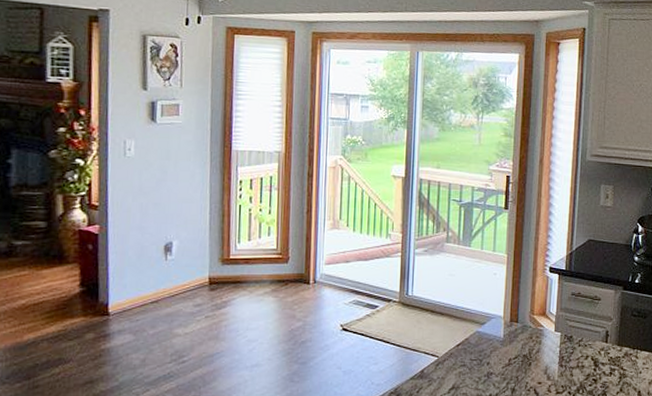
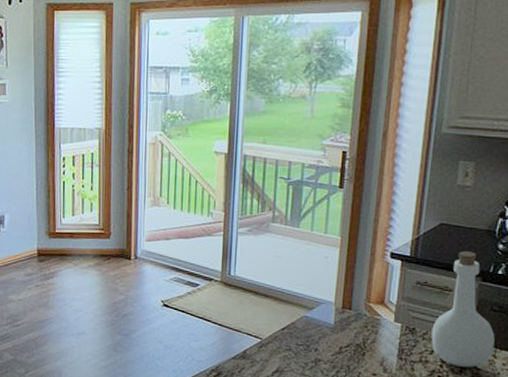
bottle: none [585,264,636,369] -> present [431,251,495,367]

